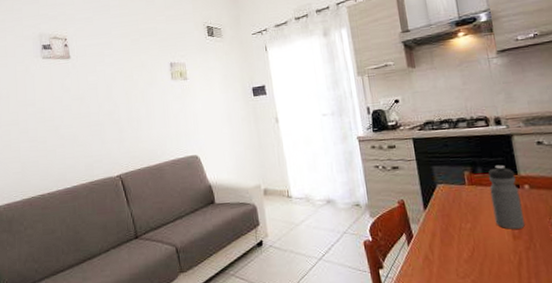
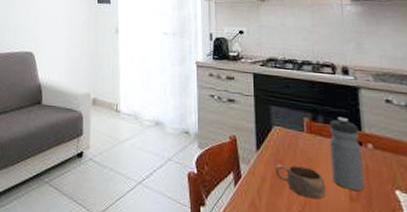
cup: none [442,216,492,244] -> present [274,164,327,200]

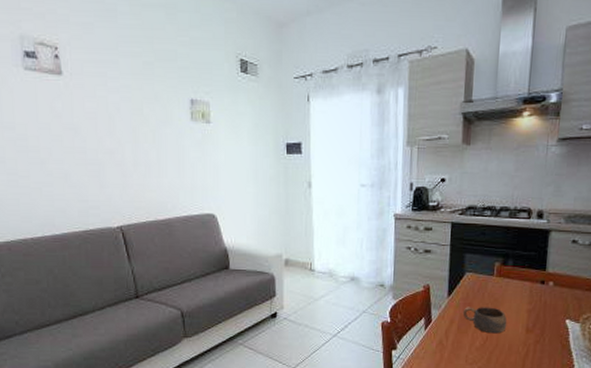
water bottle: present [329,117,364,191] -> none [513,259,543,323]

